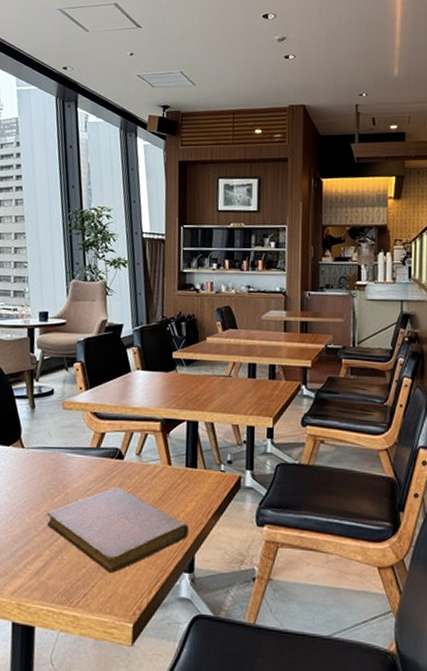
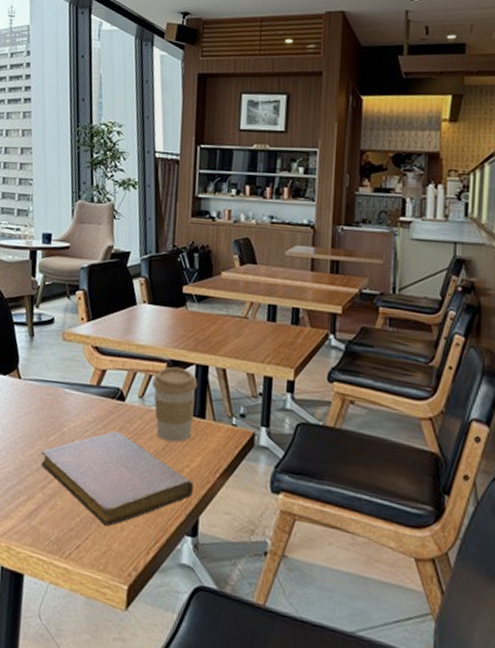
coffee cup: none [148,424,189,491] -> present [152,366,198,442]

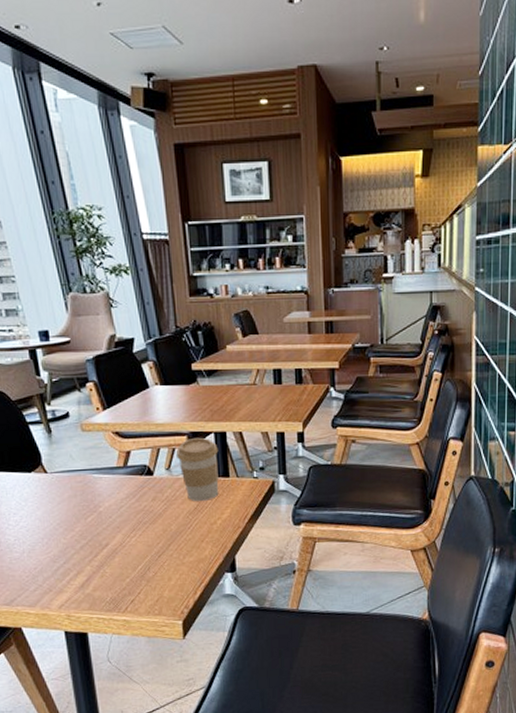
notebook: present [40,431,194,527] -> none [81,502,227,581]

